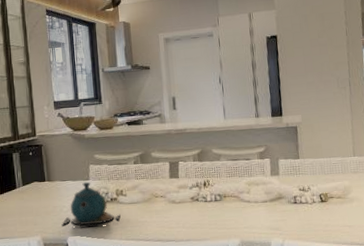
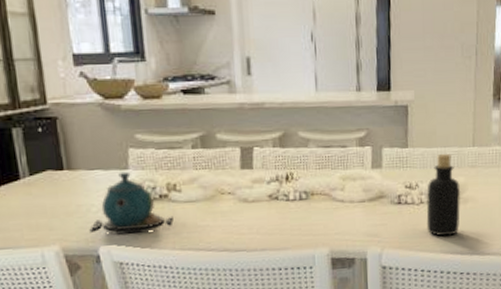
bottle: none [317,162,348,230] -> present [426,153,461,237]

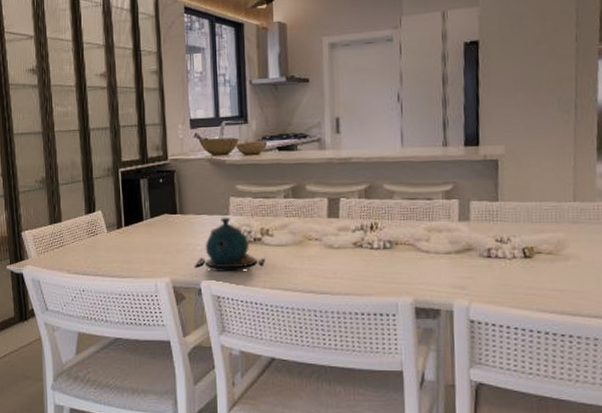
bottle: present [426,153,461,237] -> none [520,207,561,294]

